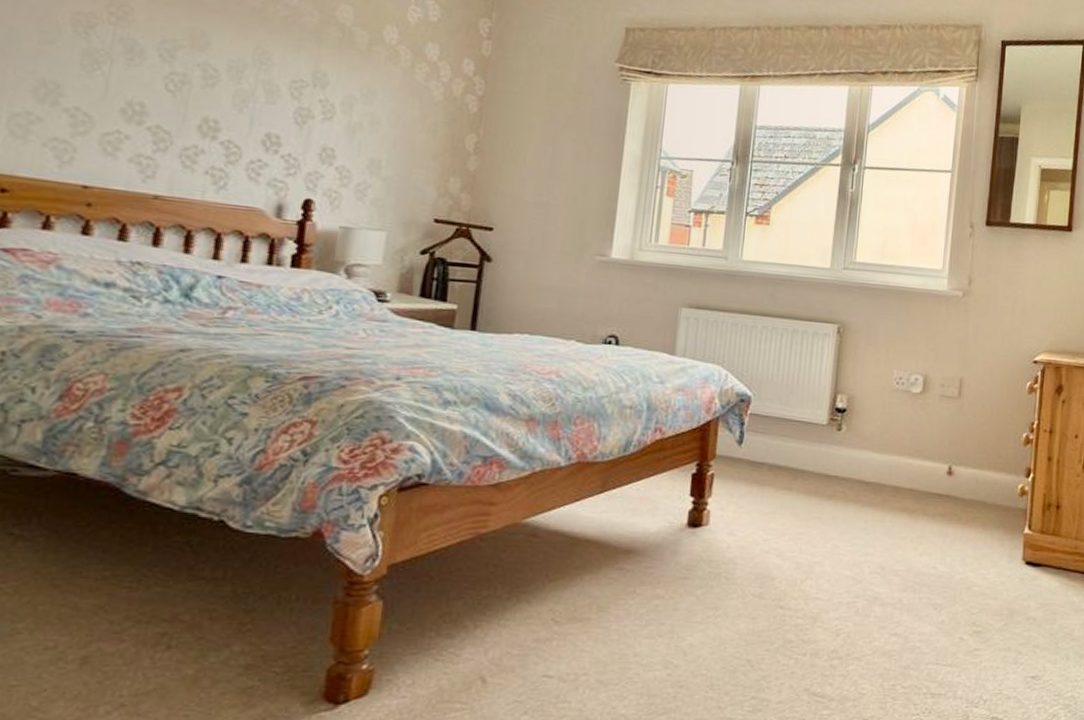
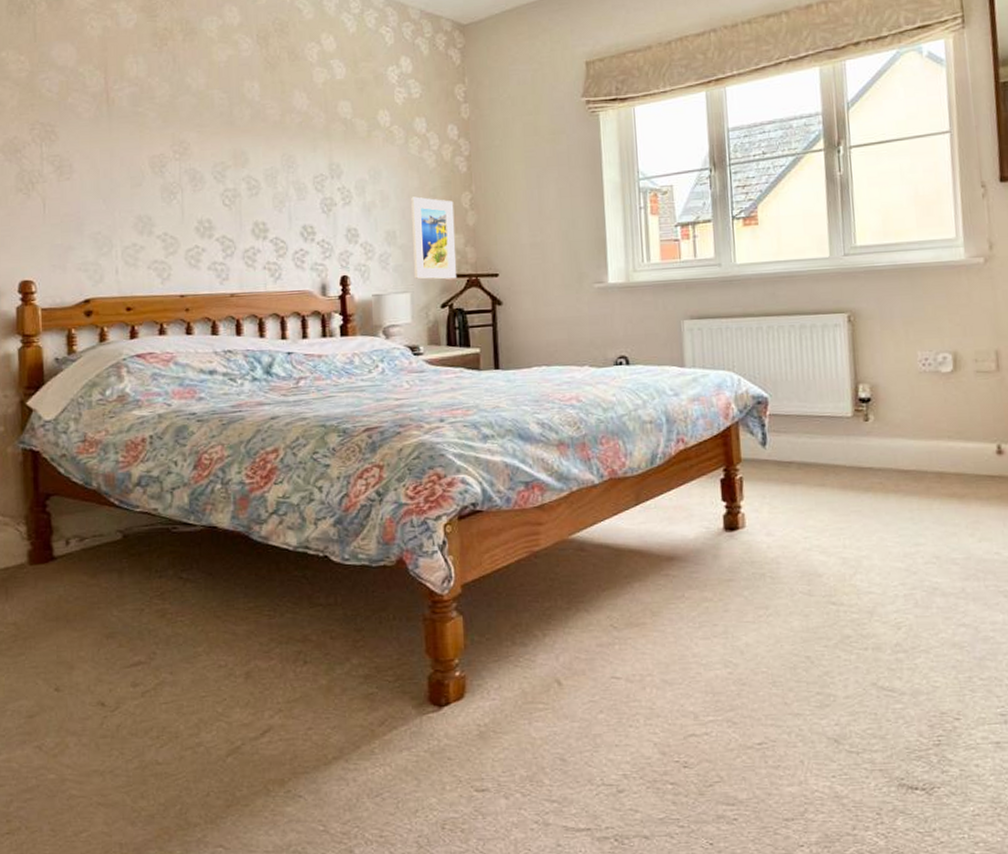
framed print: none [394,127,456,225] -> present [411,196,457,280]

